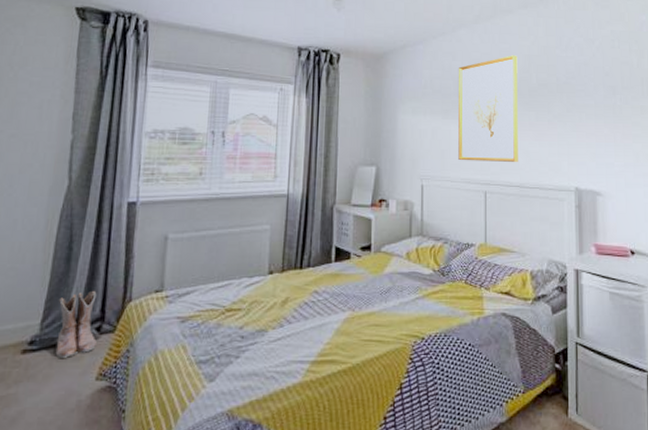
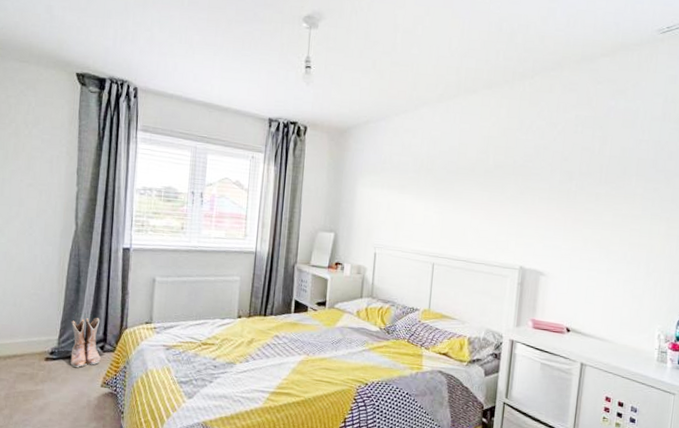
wall art: present [458,55,518,162] -> none [410,135,477,238]

